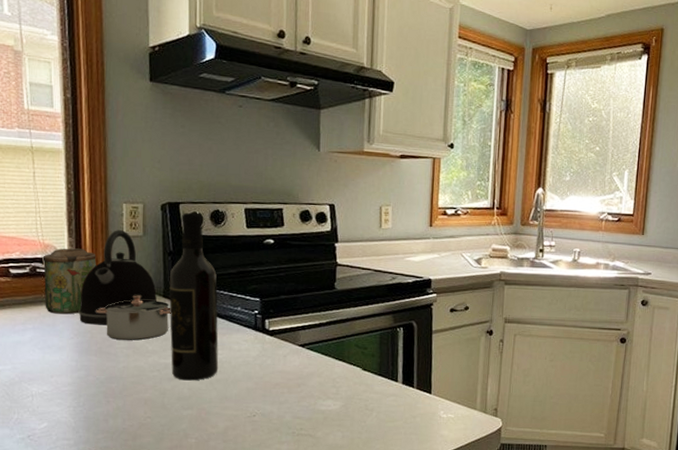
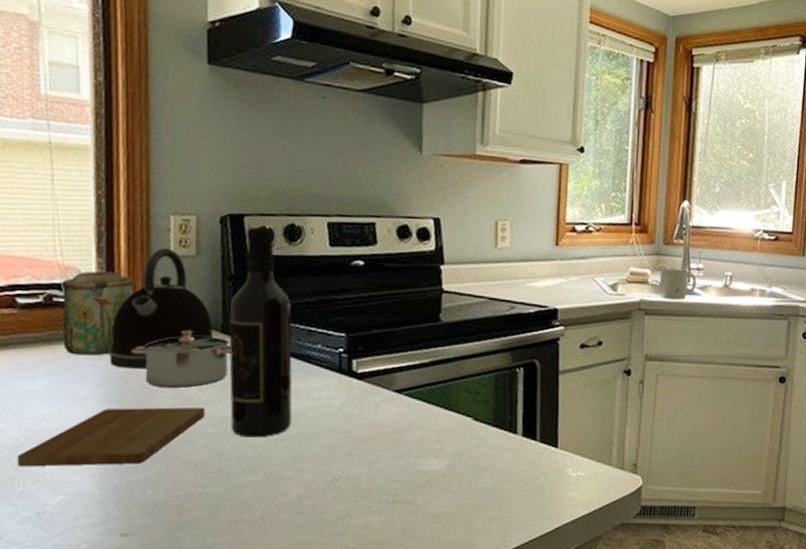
cutting board: none [13,355,152,400] -> present [17,407,205,467]
mug: none [517,245,549,273] -> present [659,268,697,300]

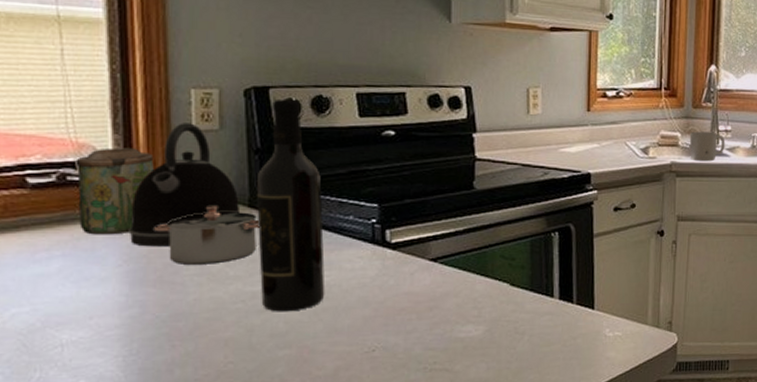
cutting board: present [17,407,205,467] -> none [32,283,234,352]

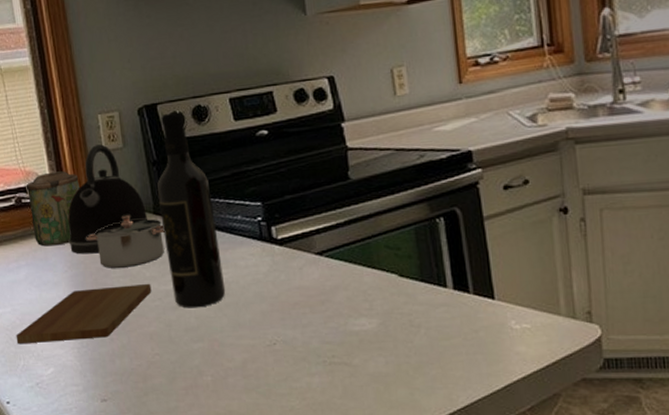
cutting board: none [32,283,234,352] -> present [16,283,152,345]
mug: present [689,131,725,162] -> none [586,86,635,124]

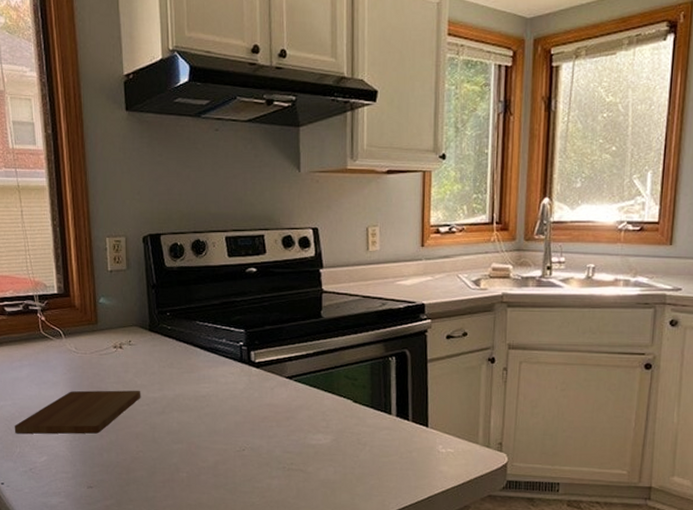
canister: present [26,171,80,247] -> none [34,285,84,350]
kettle: present [68,144,147,254] -> none [69,265,143,360]
cooking pot: present [86,214,165,268] -> none [86,328,157,375]
wine bottle: present [156,112,226,308] -> none [154,243,206,415]

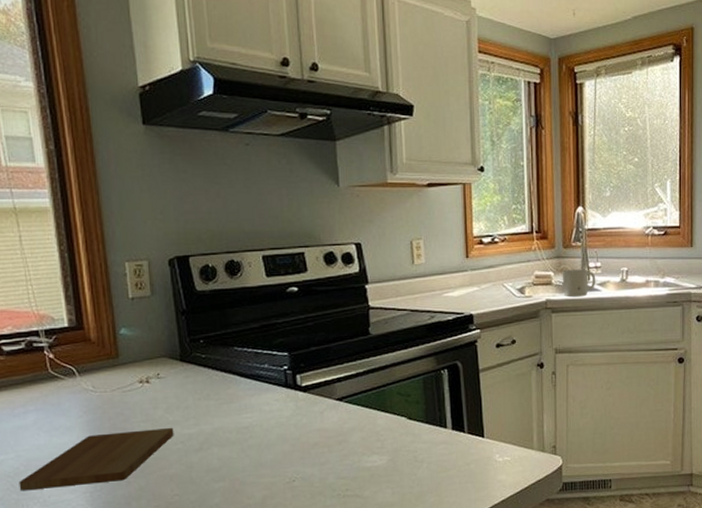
mug: none [521,263,559,293] -> present [562,269,596,298]

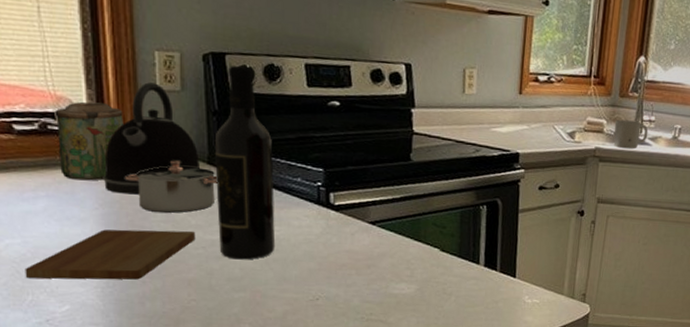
canister: none [39,316,101,392] -> present [54,101,123,181]
kettle: none [85,292,173,399] -> present [103,82,200,195]
cooking pot: none [105,360,191,413] -> present [125,159,218,213]
wine bottle: none [184,265,250,451] -> present [214,65,276,260]

